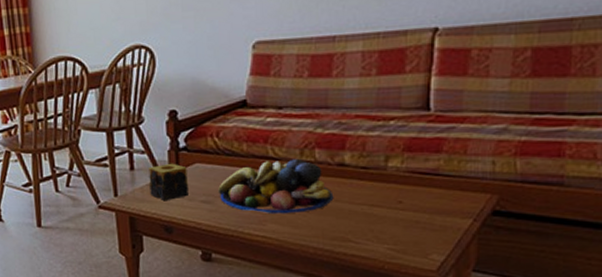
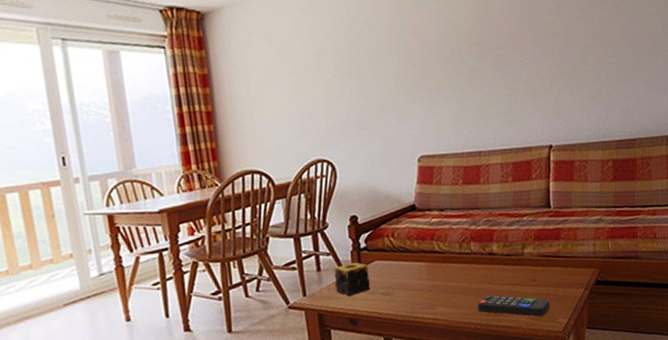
fruit bowl: present [218,158,334,214] -> none [395,251,487,299]
remote control: none [319,215,421,248] -> present [477,295,550,317]

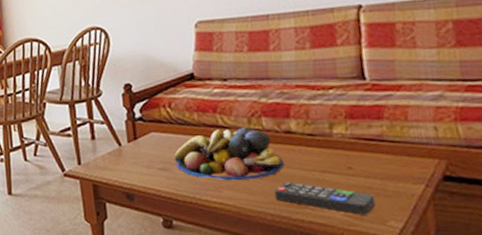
candle: present [334,262,371,297] -> none [108,132,147,169]
fruit bowl: none [395,251,487,299] -> present [174,127,285,181]

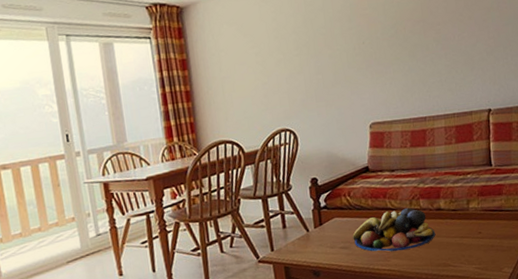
remote control: present [273,181,376,215] -> none [427,247,496,267]

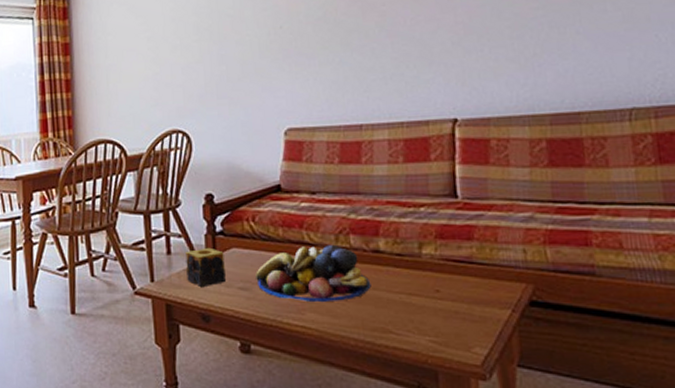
candle: none [298,219,331,251] -> present [185,247,227,288]

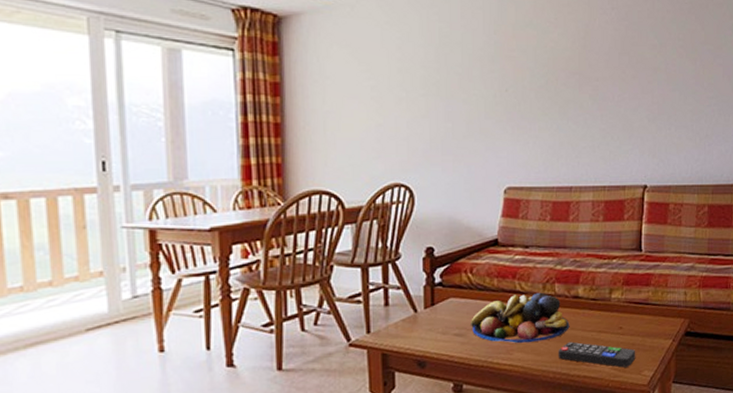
candle: present [185,247,227,288] -> none [404,298,443,336]
remote control: none [358,304,462,341] -> present [558,341,636,368]

